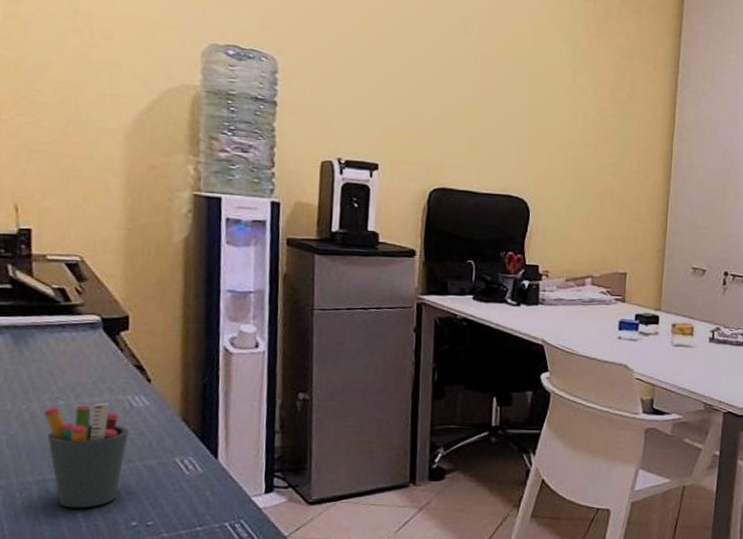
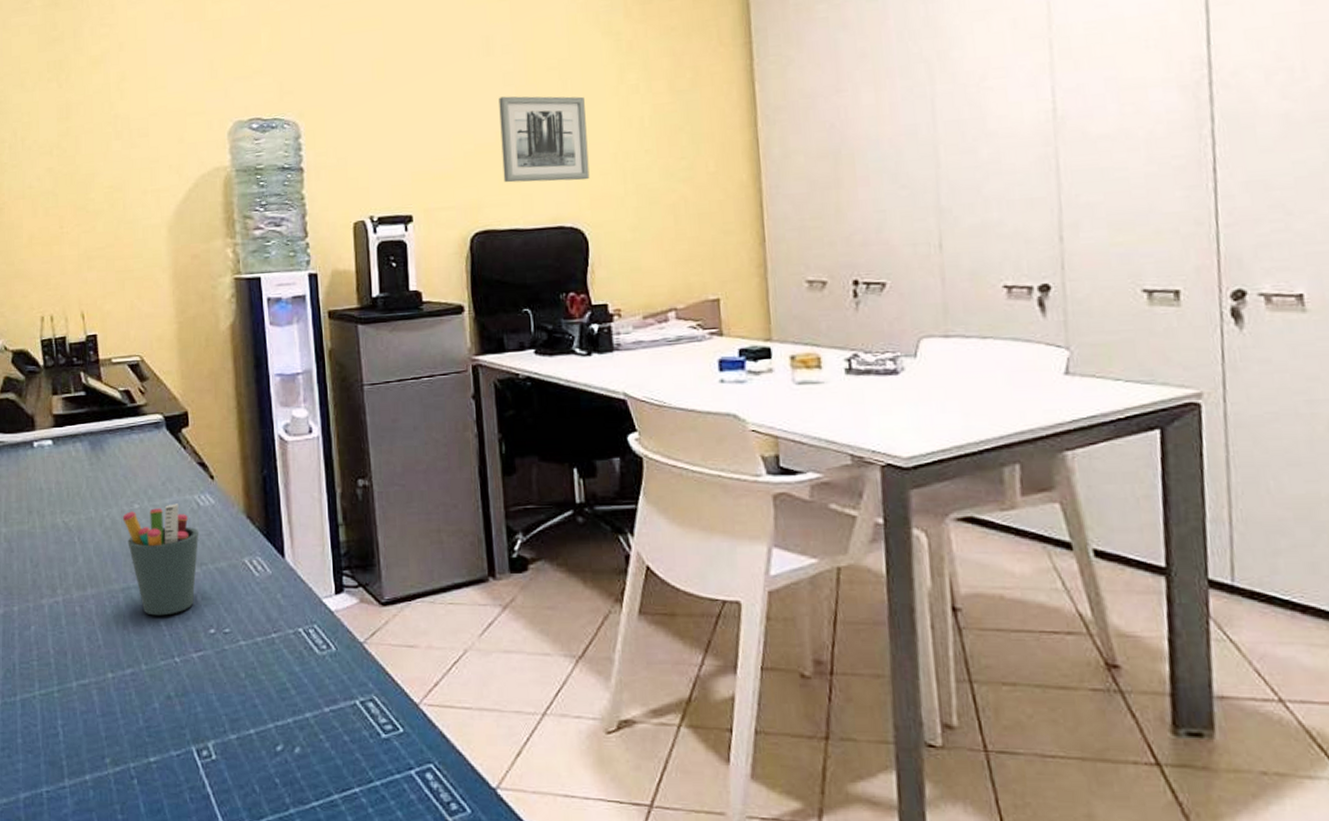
wall art: none [464,74,542,160] -> present [498,96,590,183]

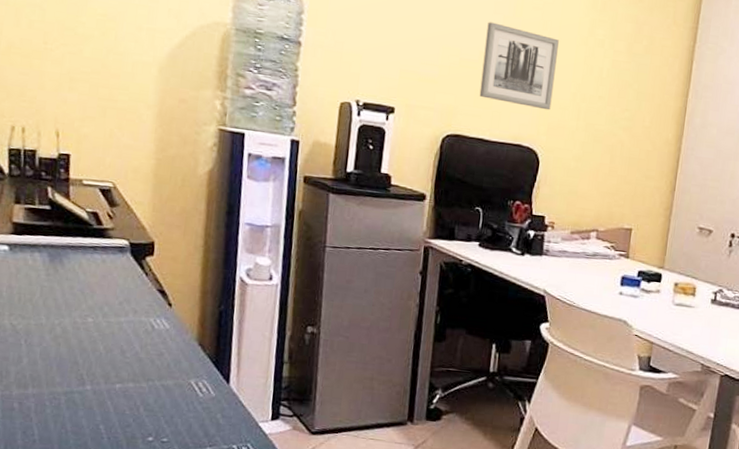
pen holder: present [122,503,198,616] -> none [74,323,149,421]

